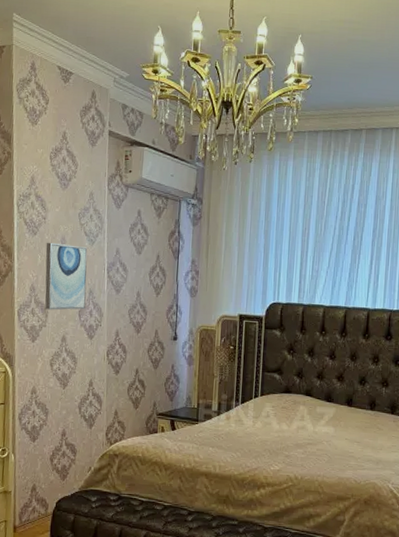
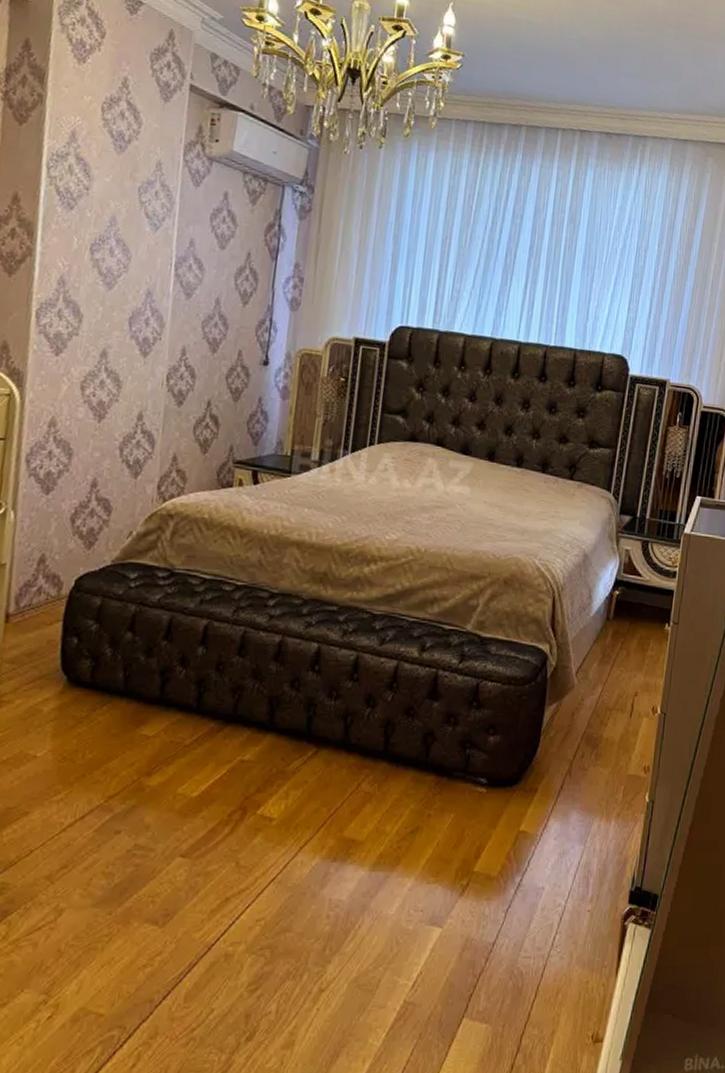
wall art: present [45,242,88,310] -> none [78,221,149,316]

